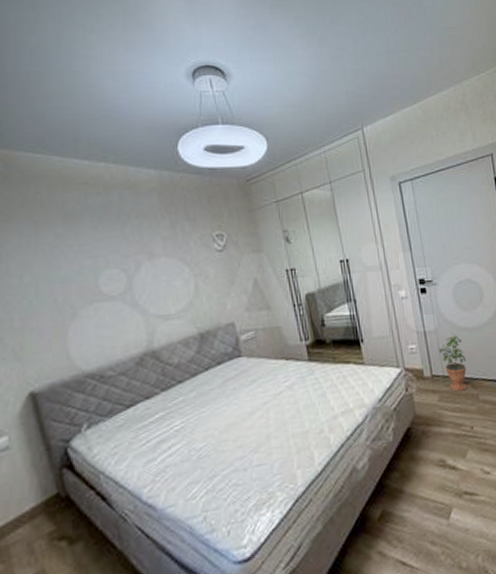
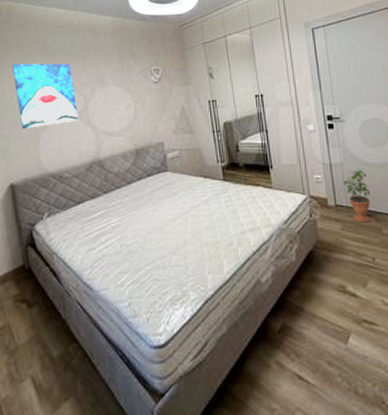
wall art: none [19,231,120,319] -> present [12,63,78,129]

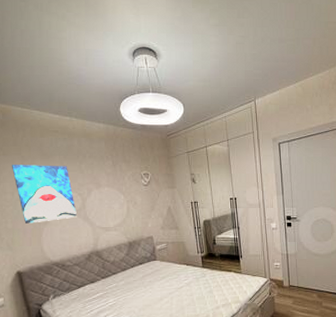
potted plant: present [343,167,371,223] -> none [296,257,316,298]

